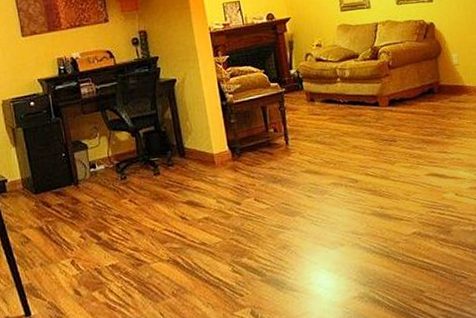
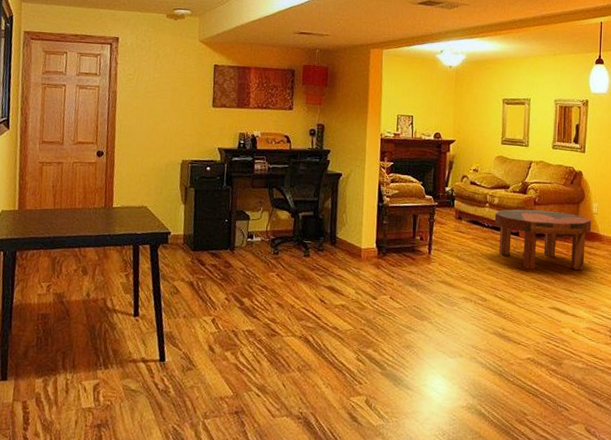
coffee table: none [348,70,456,139] -> present [494,209,592,271]

